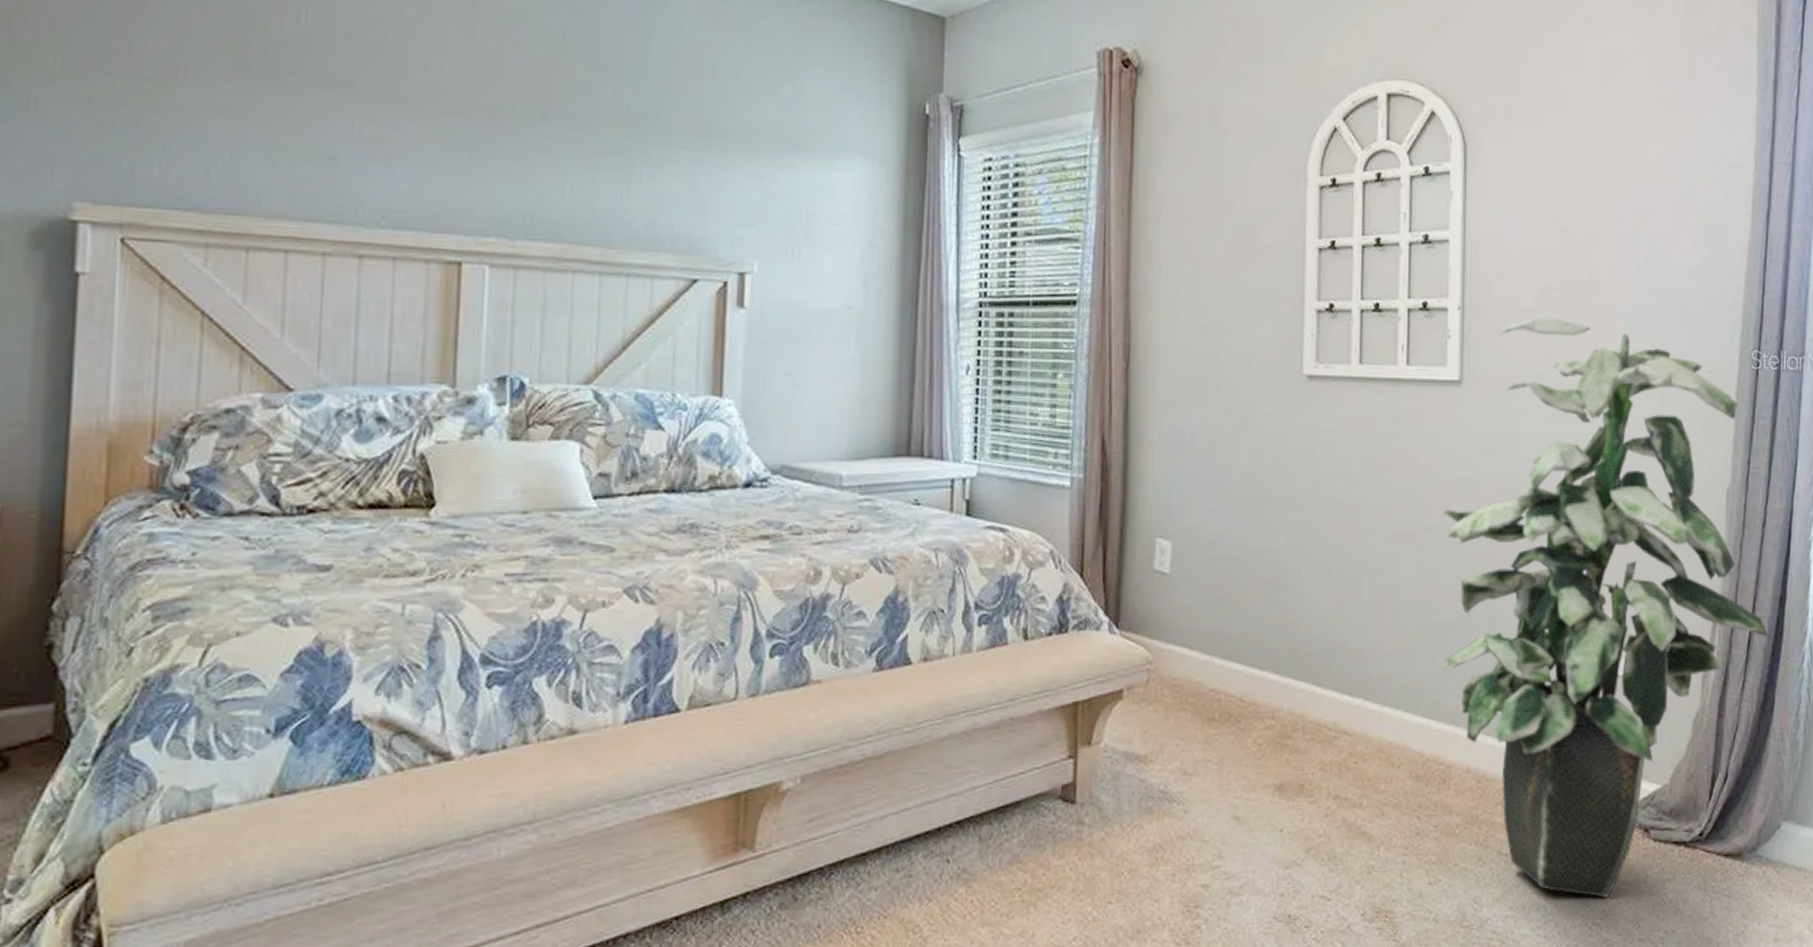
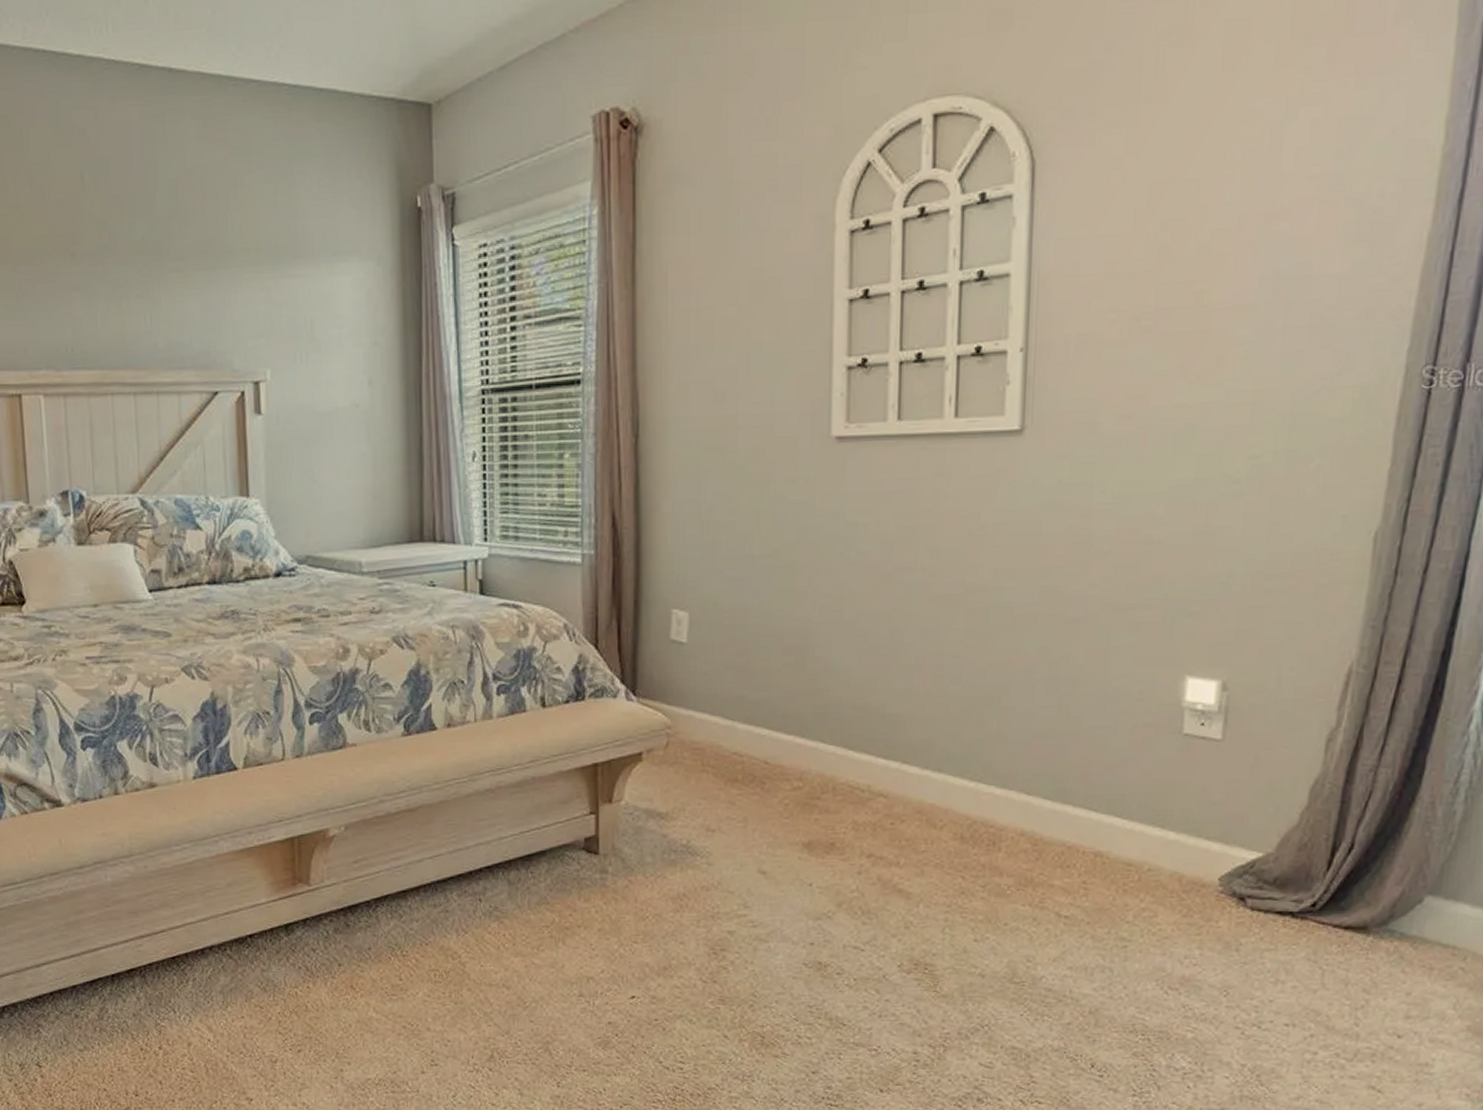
indoor plant: present [1442,318,1769,898] -> none [993,350,1423,963]

